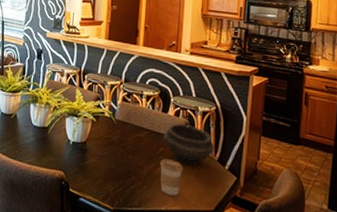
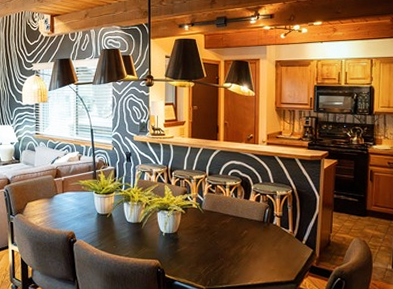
coffee cup: present [160,158,183,196] -> none [245,240,266,271]
bowl: present [163,124,215,166] -> none [246,208,293,244]

